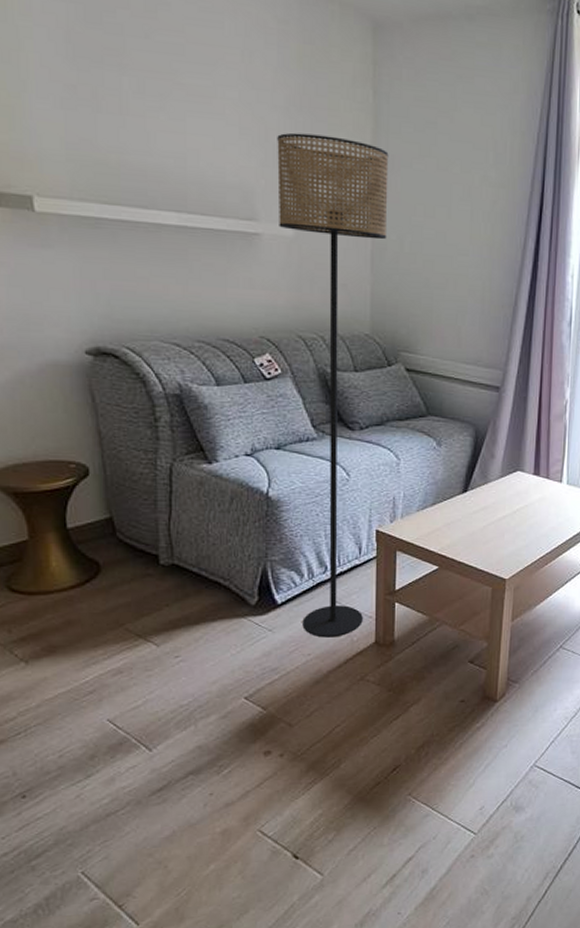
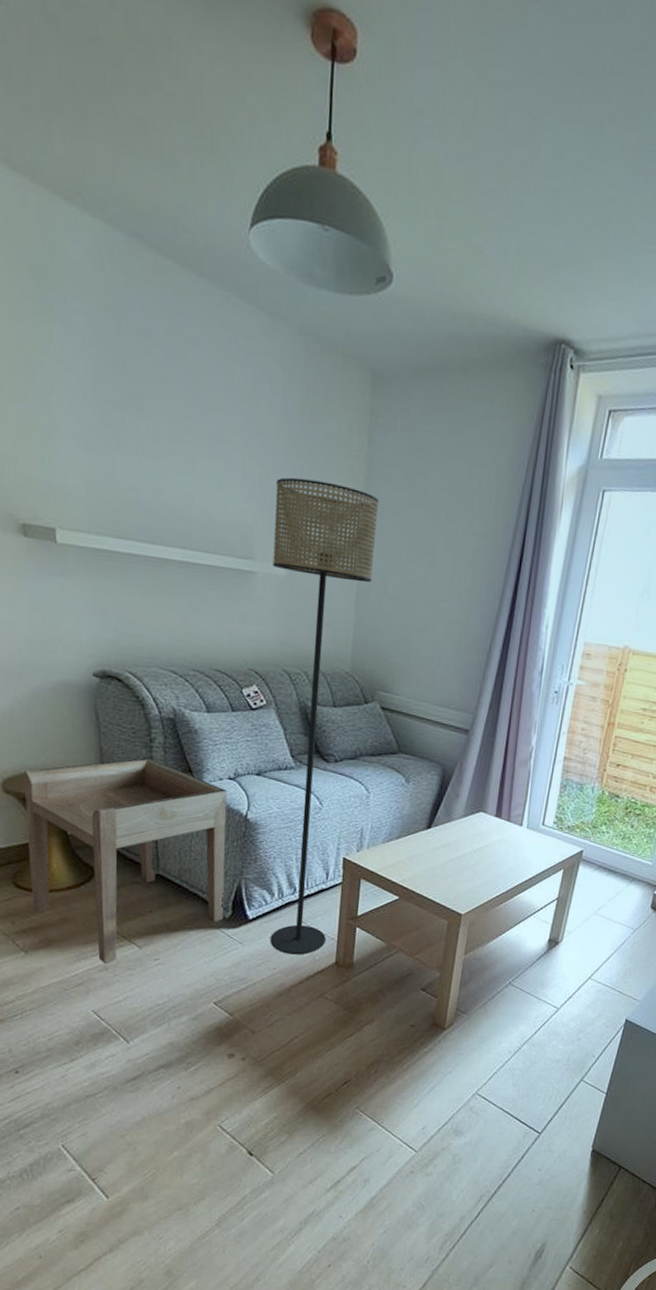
side table: none [12,439,249,667] -> present [24,757,227,964]

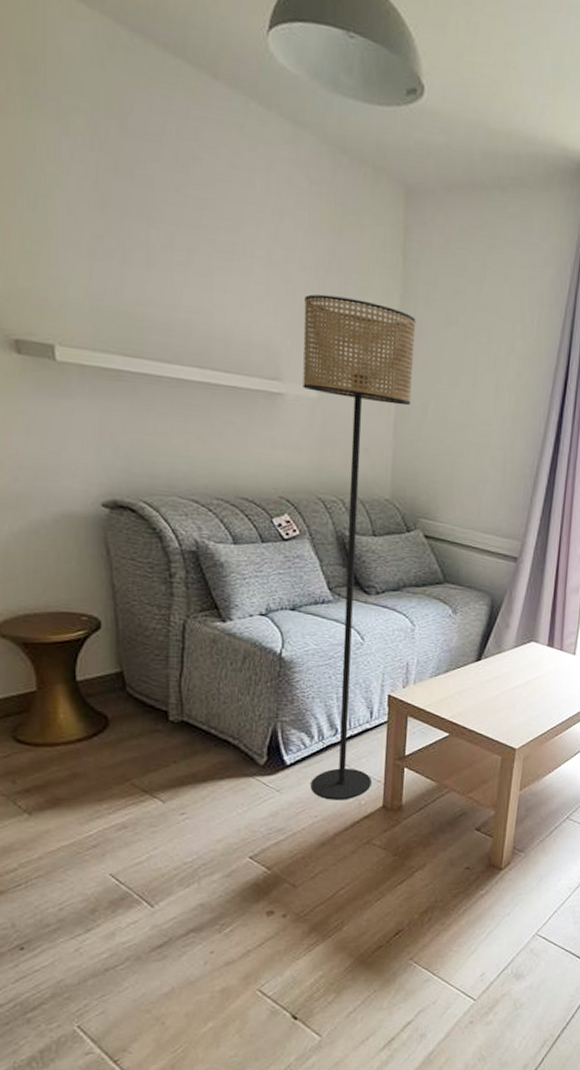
side table: present [24,757,227,964] -> none [23,594,259,822]

